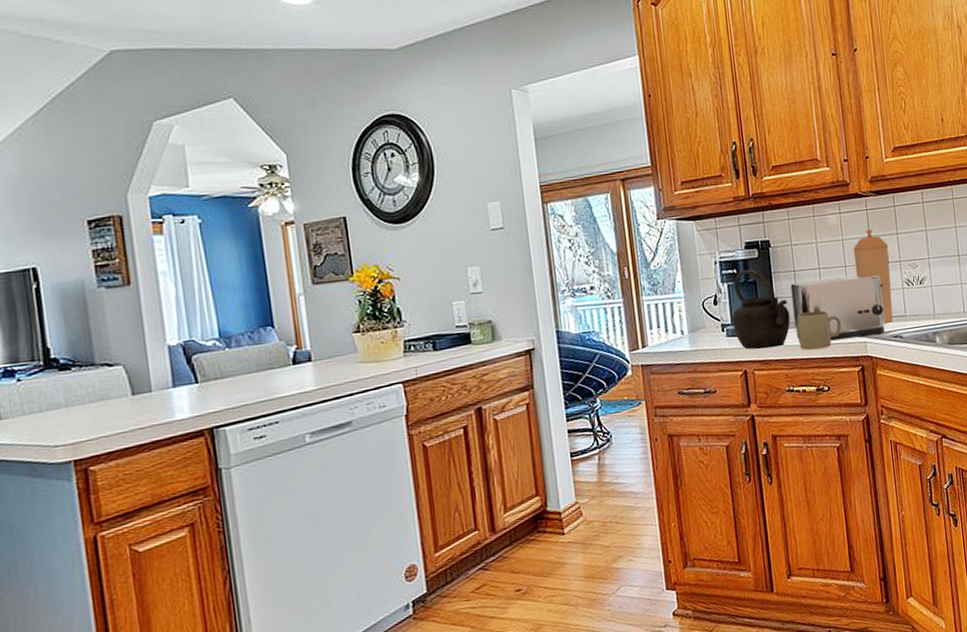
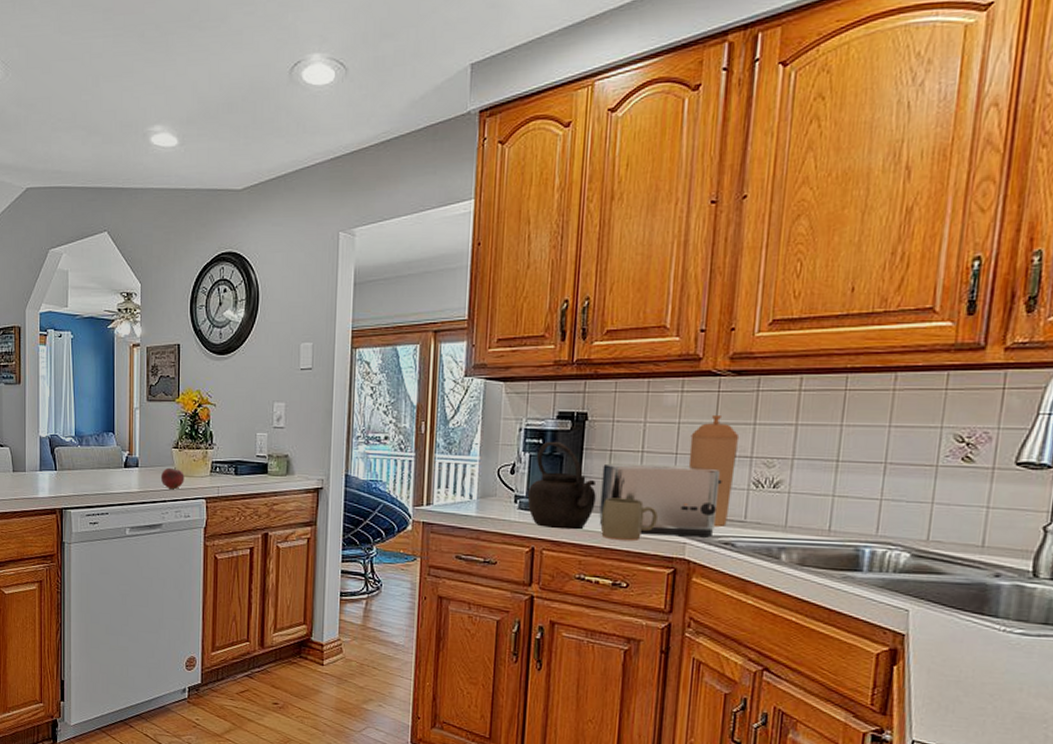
fruit: none [342,354,373,379] -> present [160,467,185,489]

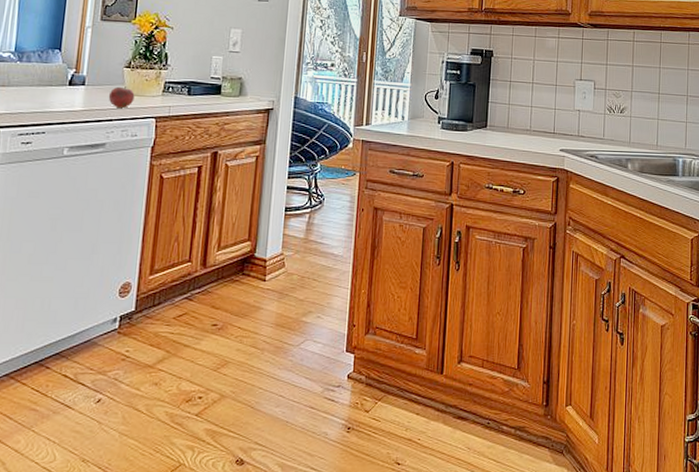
kettle: present [527,441,596,530] -> none [448,72,500,146]
toaster: present [599,463,722,538] -> none [502,91,587,152]
mug: present [600,497,658,542] -> none [503,119,544,156]
canister: present [688,415,740,528] -> none [564,57,598,144]

